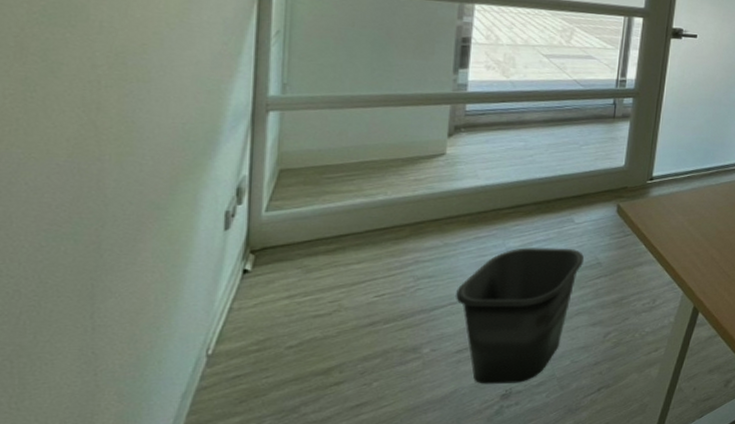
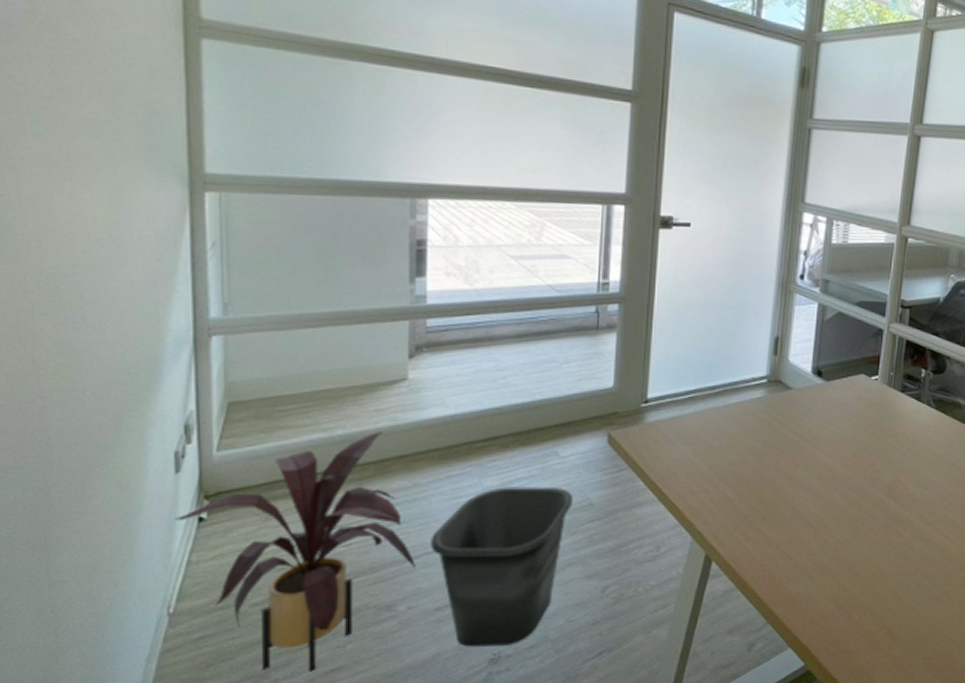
house plant: none [221,198,441,407] -> present [175,432,416,672]

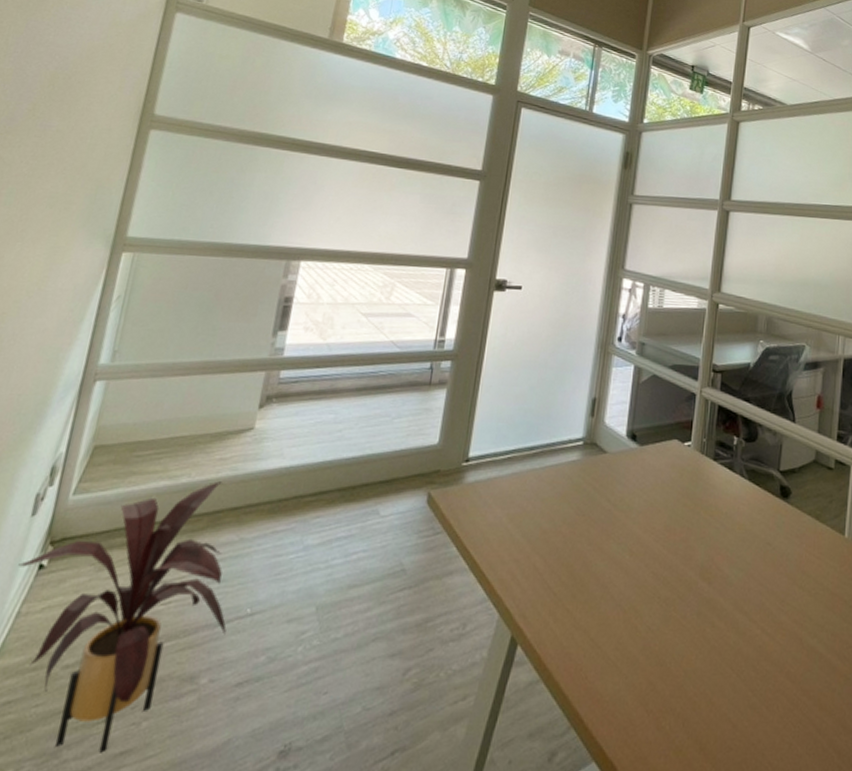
waste bin: present [429,486,574,647] -> none [243,546,388,735]

